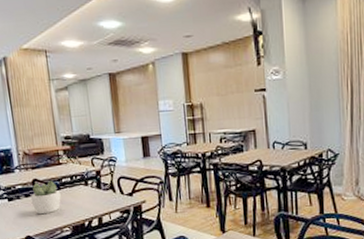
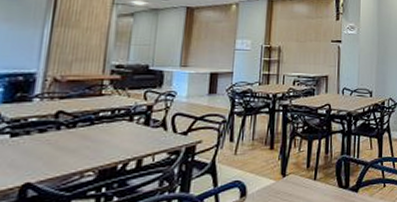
succulent plant: present [30,181,61,215] -> none [45,114,93,155]

